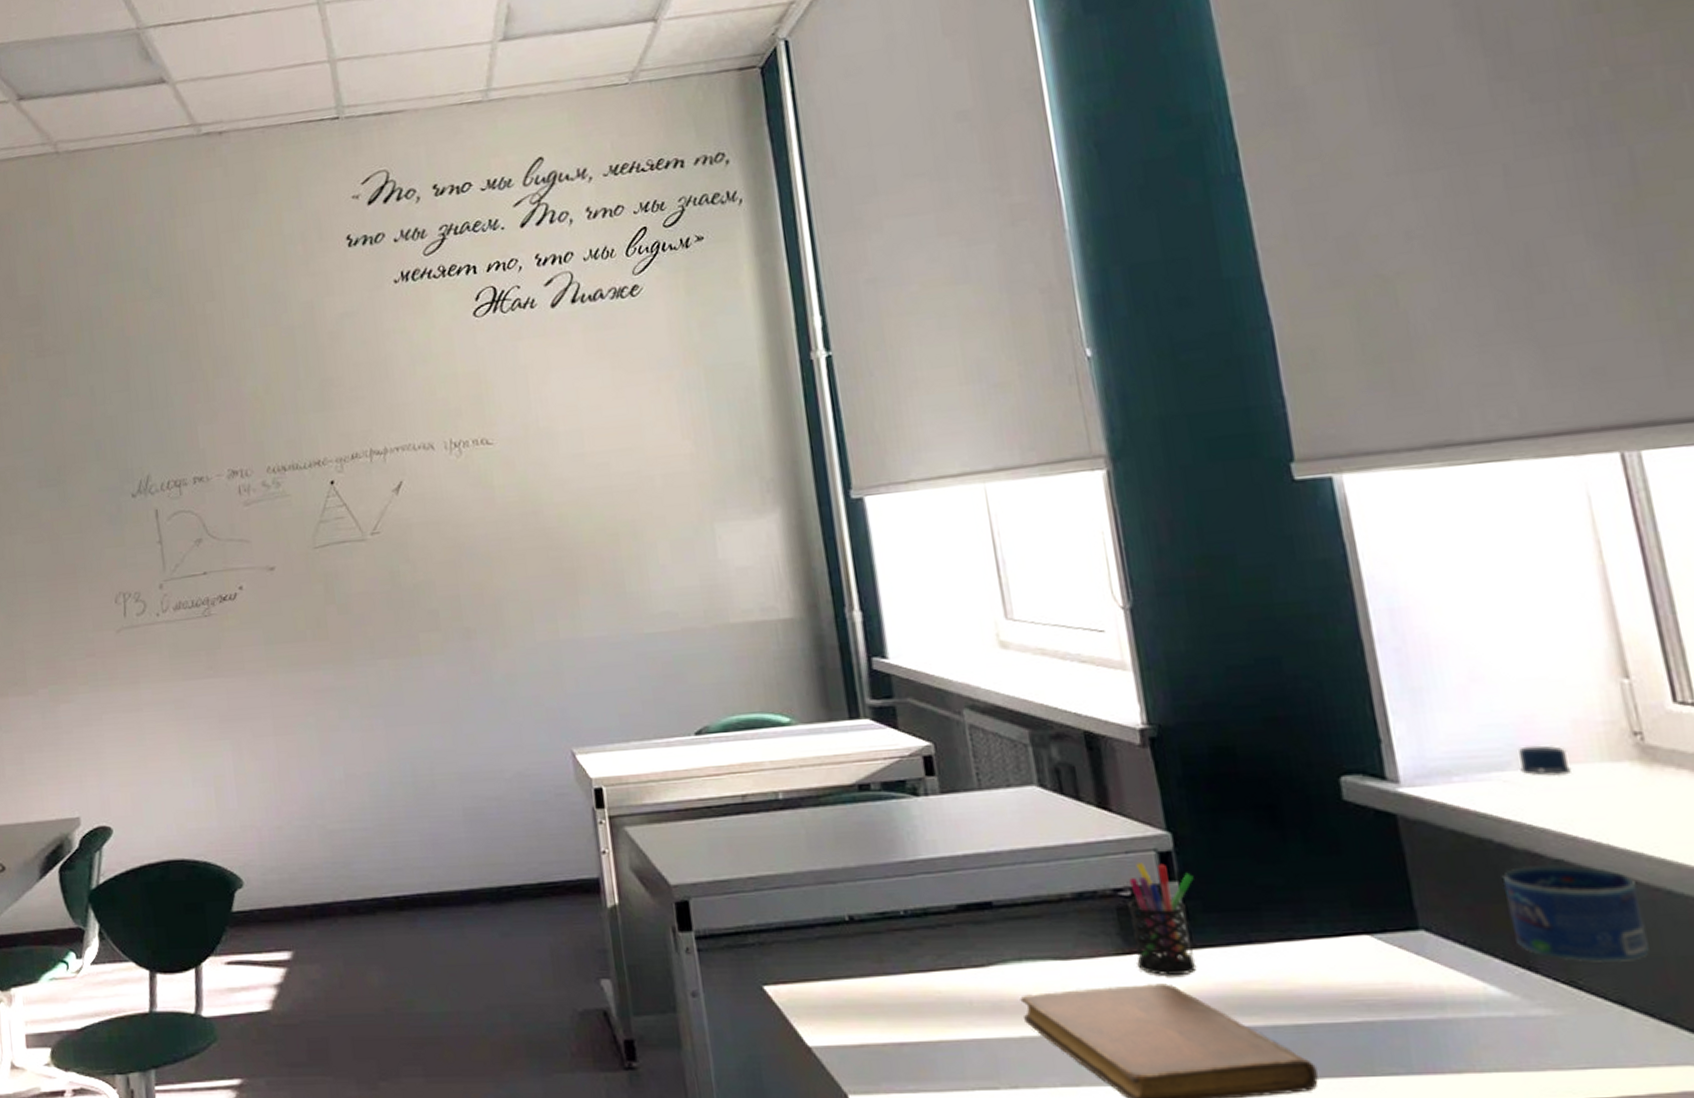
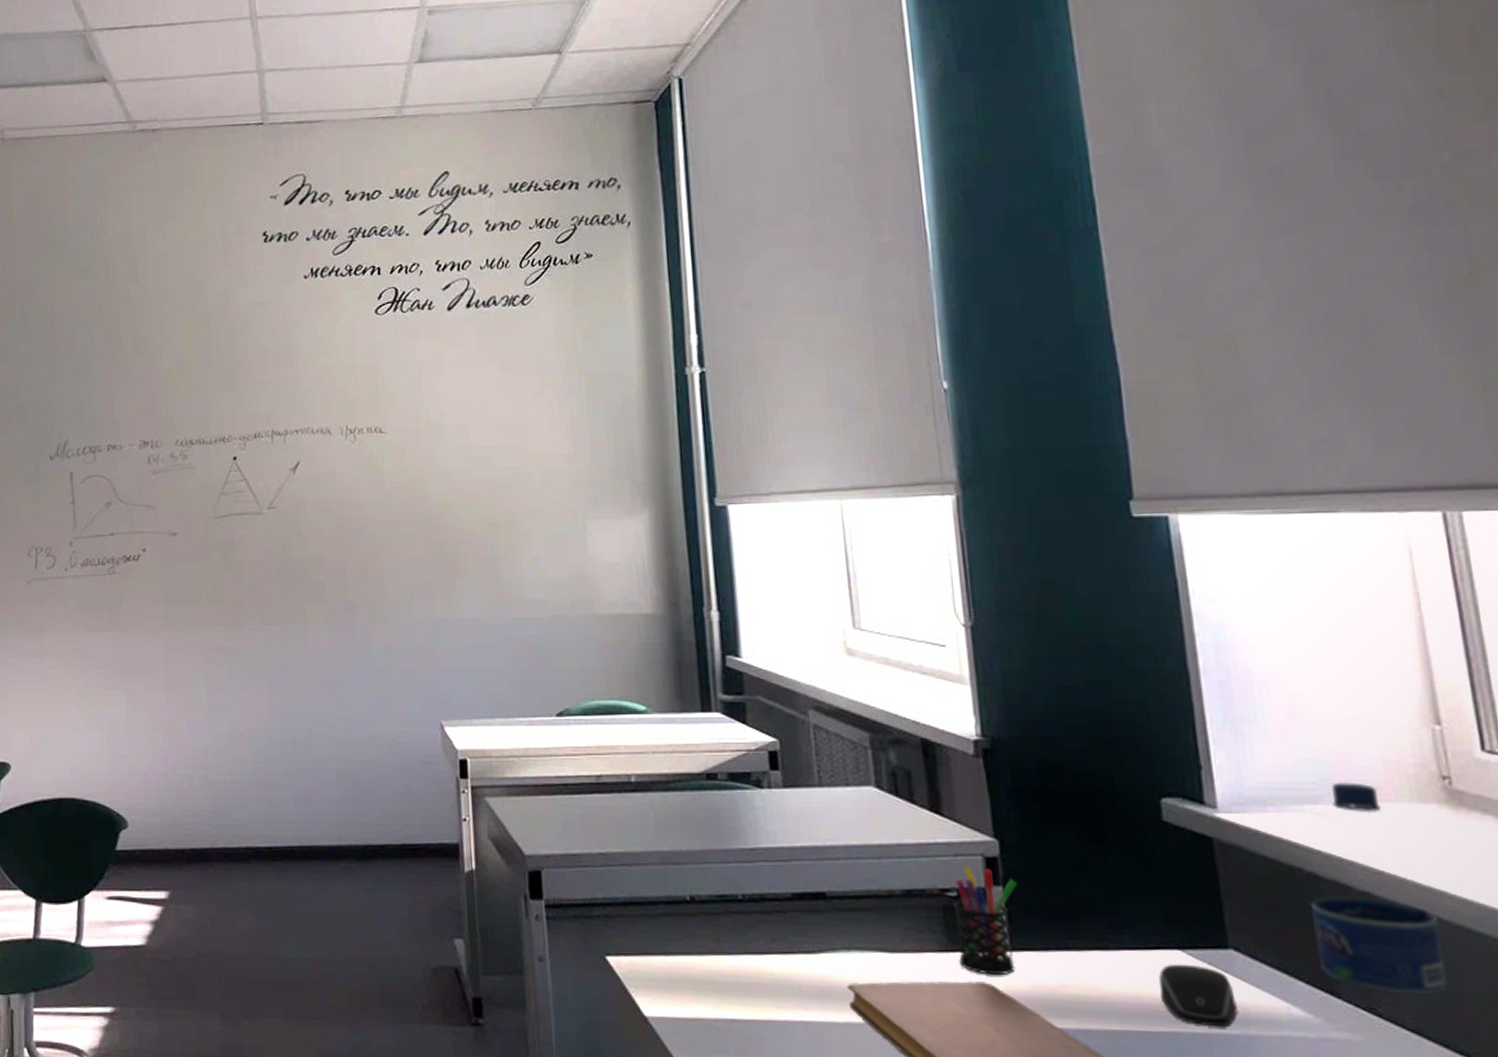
computer mouse: none [1347,949,1432,1012] -> present [1159,963,1238,1027]

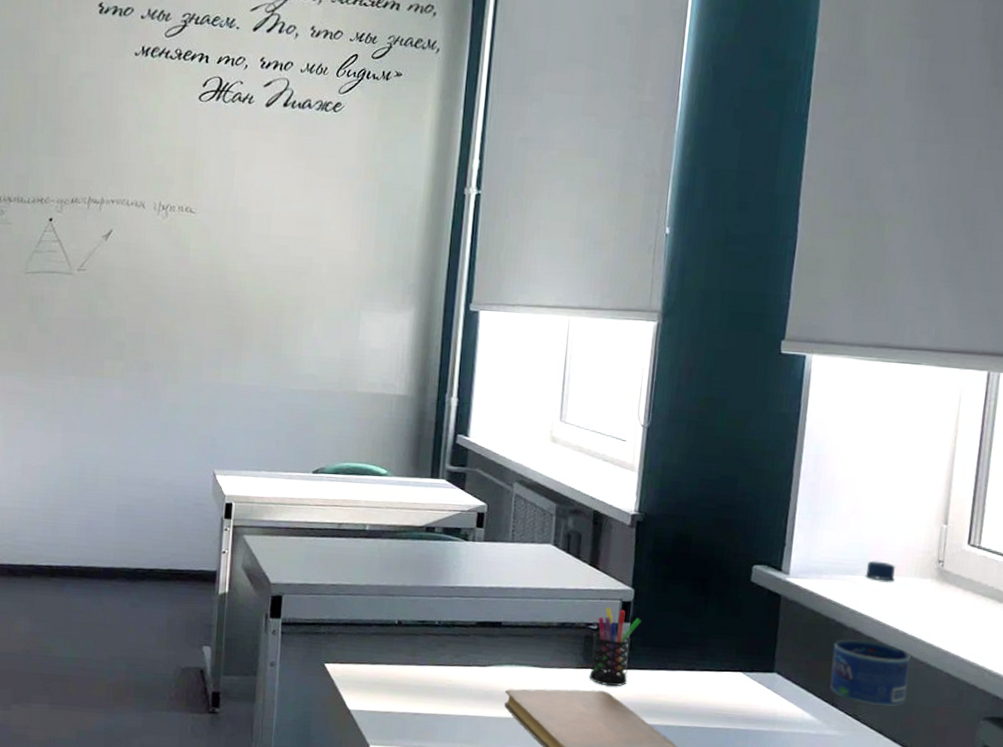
computer mouse: present [1159,963,1238,1027] -> none [721,682,771,725]

